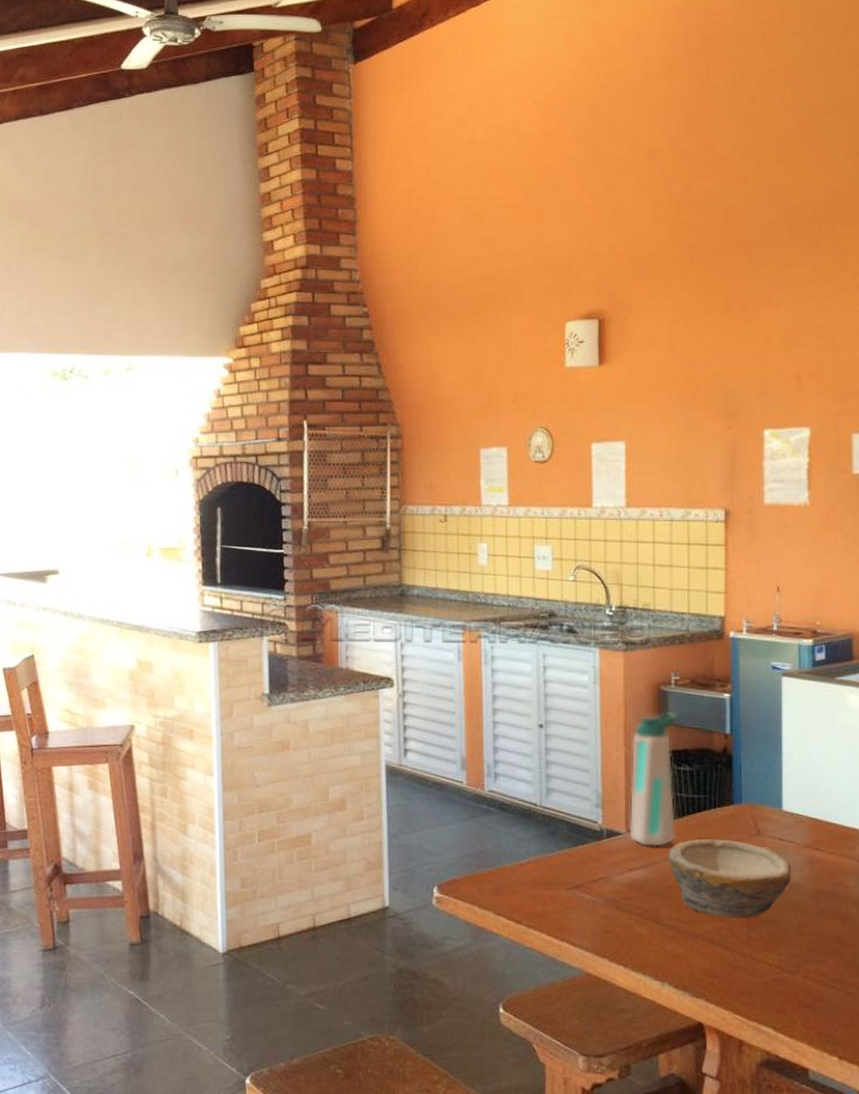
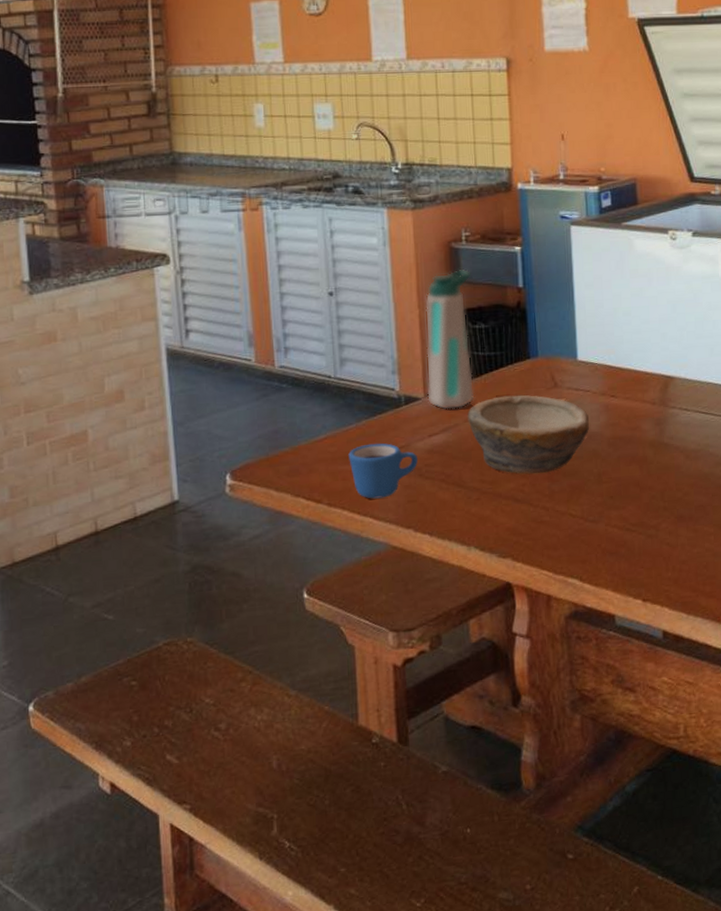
mug: none [549,872,617,926] -> present [348,443,419,499]

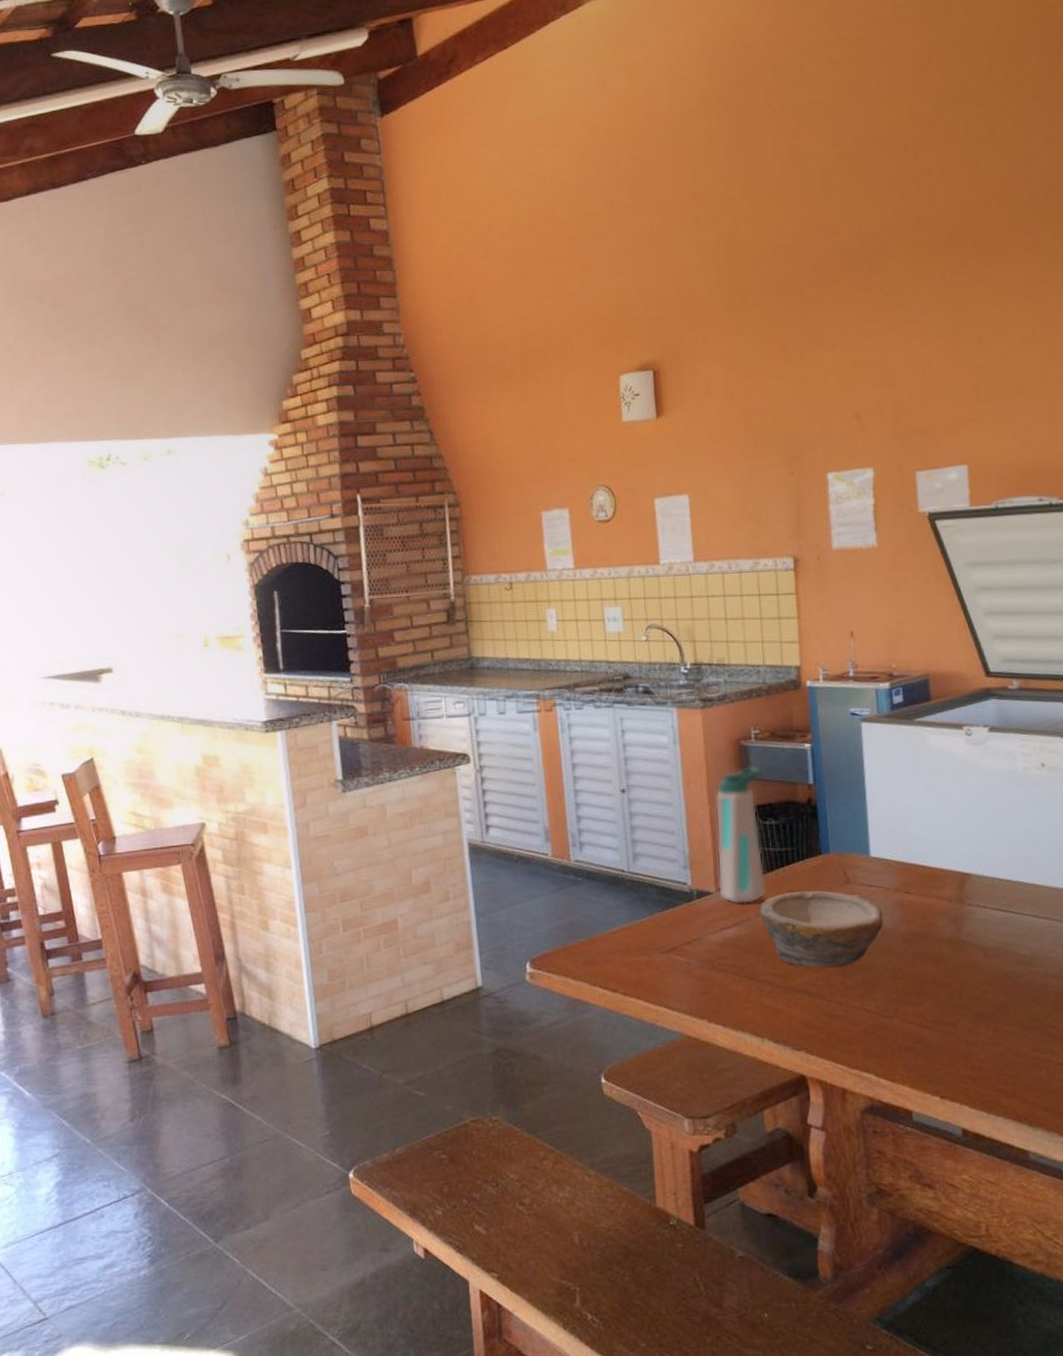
mug: present [348,443,419,499] -> none [642,935,711,990]

